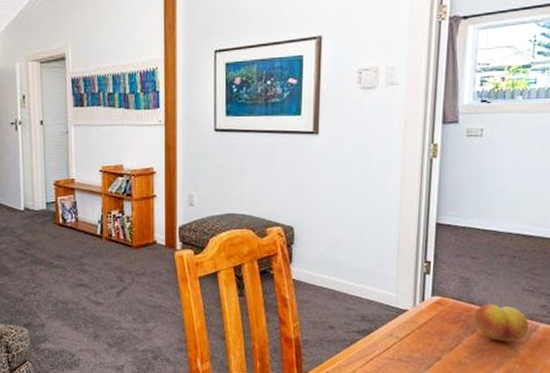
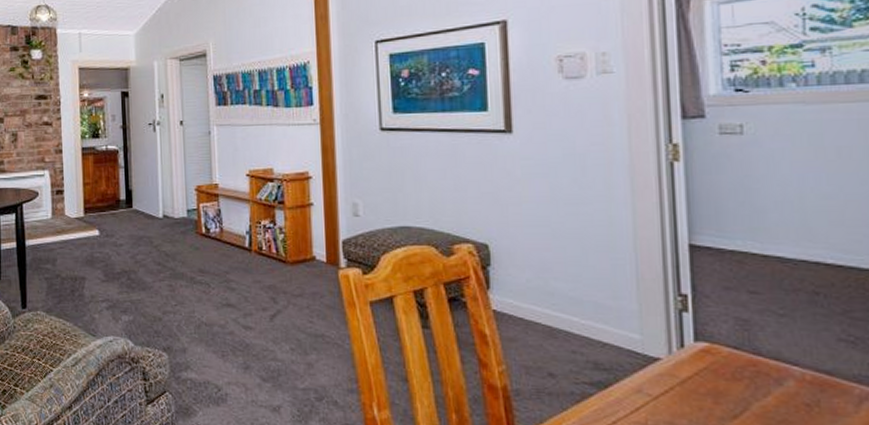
fruit: present [473,303,529,342] -> none [764,356,856,414]

